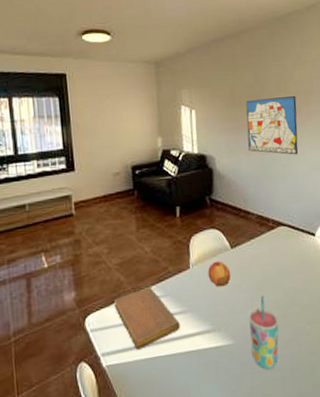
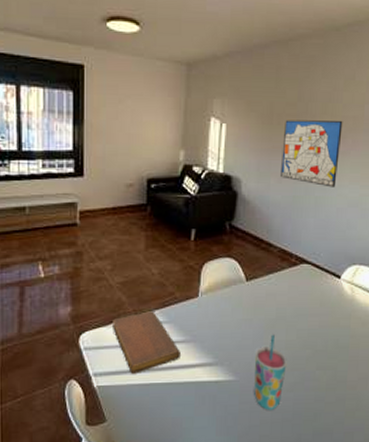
apple: present [207,261,231,287] -> none [217,292,243,320]

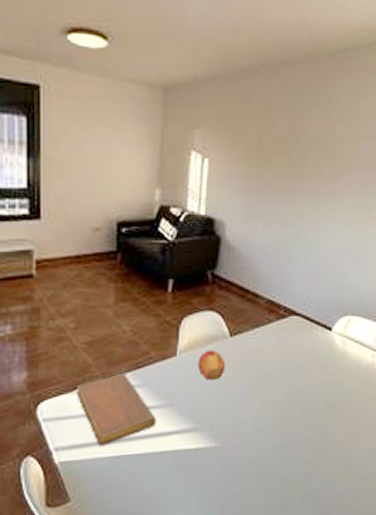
apple: none [217,292,243,320] -> present [198,350,226,381]
cup: present [254,334,287,410] -> none [238,394,274,477]
wall art: present [281,120,343,188] -> none [269,155,337,231]

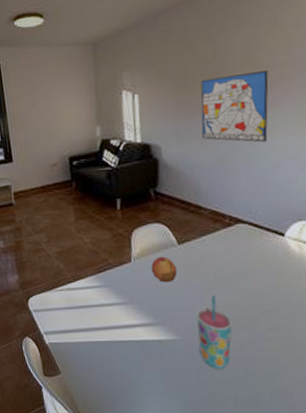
notebook: present [77,372,156,446] -> none [55,275,121,333]
cup: none [238,394,274,477] -> present [197,295,233,369]
wall art: none [269,155,337,231] -> present [200,71,269,143]

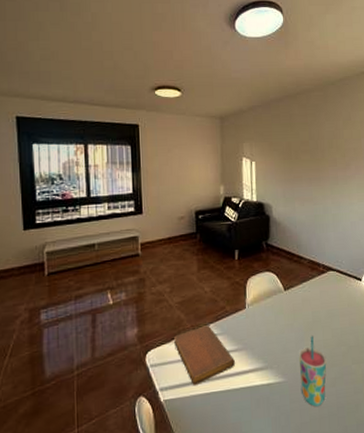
notebook: none [55,275,121,333] -> present [174,324,235,385]
apple: present [151,256,178,283] -> none [262,302,284,327]
wall art: present [200,71,269,143] -> none [301,153,348,206]

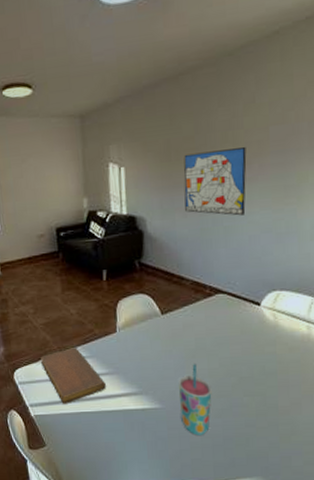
wall art: none [301,153,348,206] -> present [184,147,247,216]

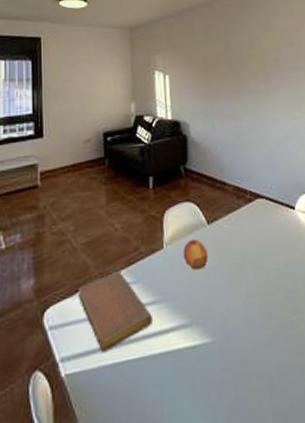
apple: none [135,326,161,352] -> present [183,239,209,270]
cup: present [179,364,212,435] -> none [229,280,264,374]
wall art: present [184,147,247,216] -> none [218,63,272,122]

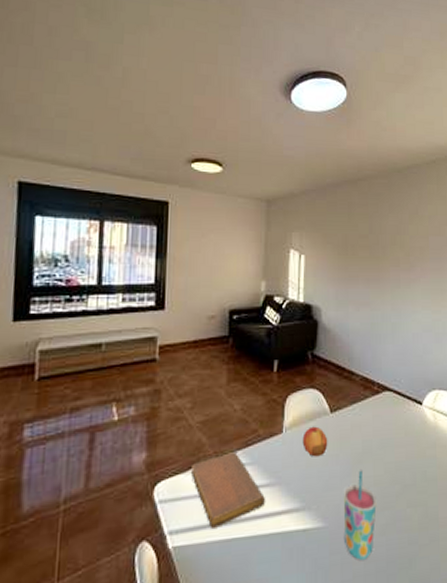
cup: none [229,280,264,374] -> present [344,470,377,560]

